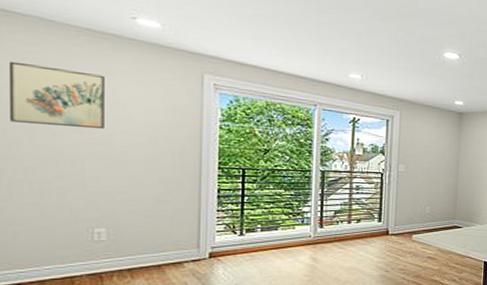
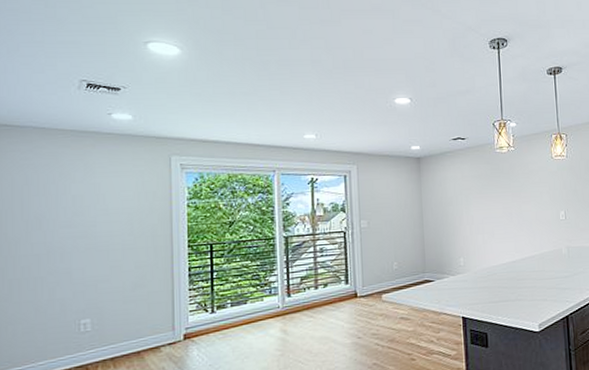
wall art: present [8,61,104,130] -> none [9,169,87,225]

